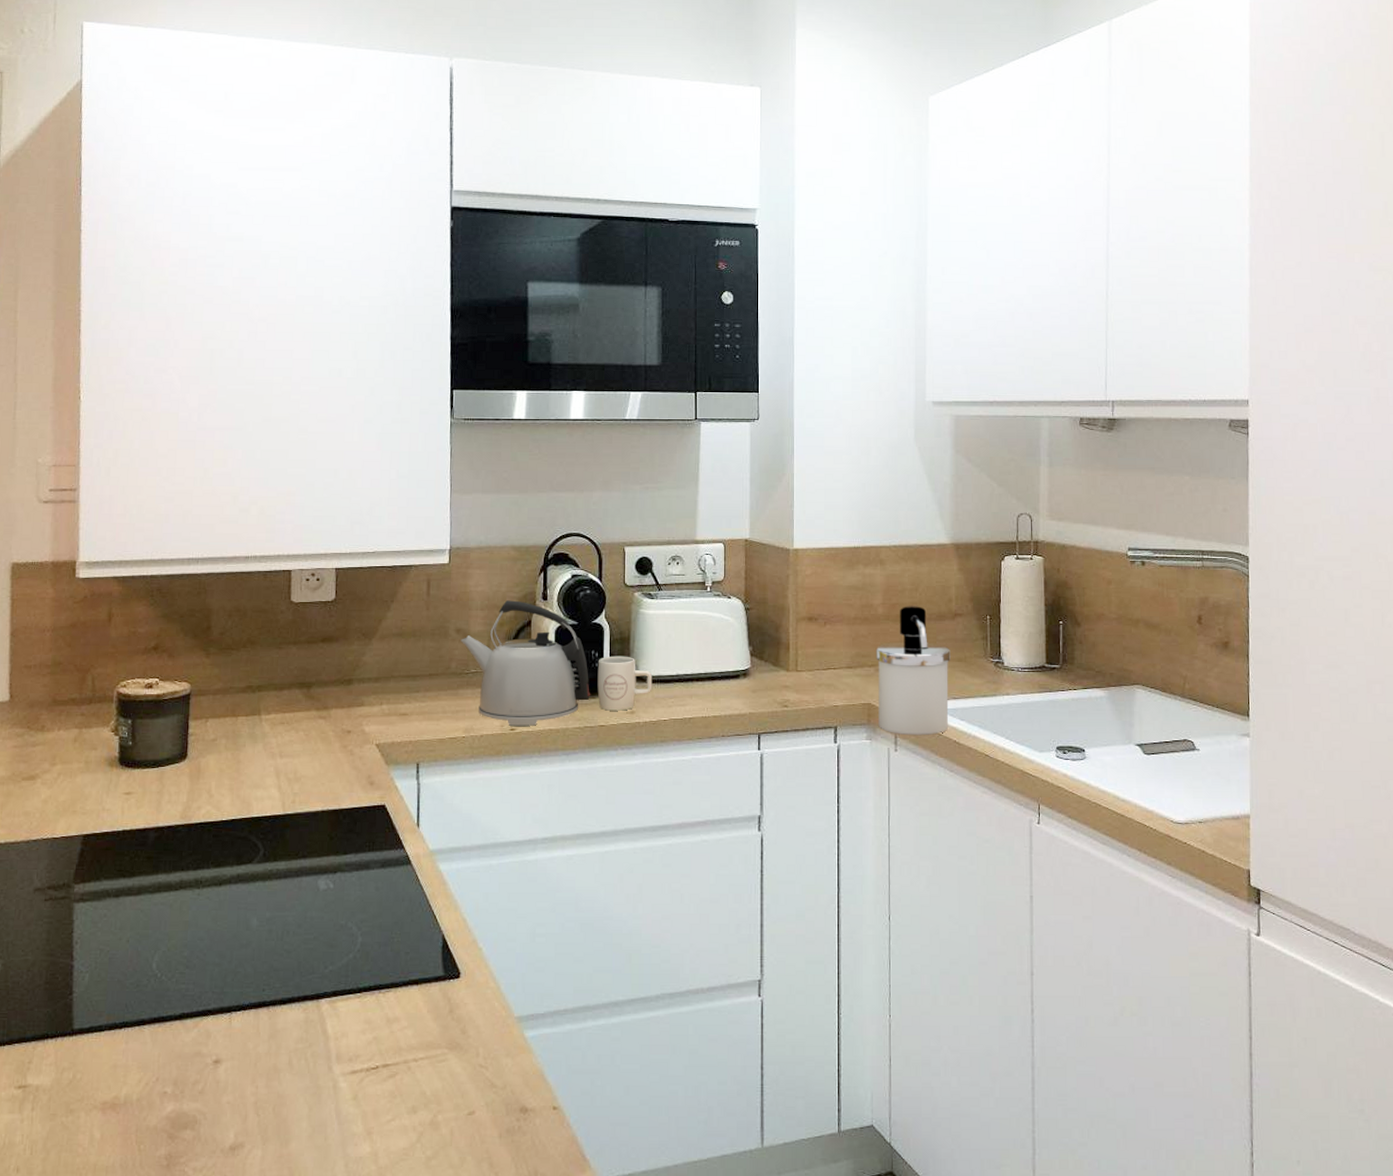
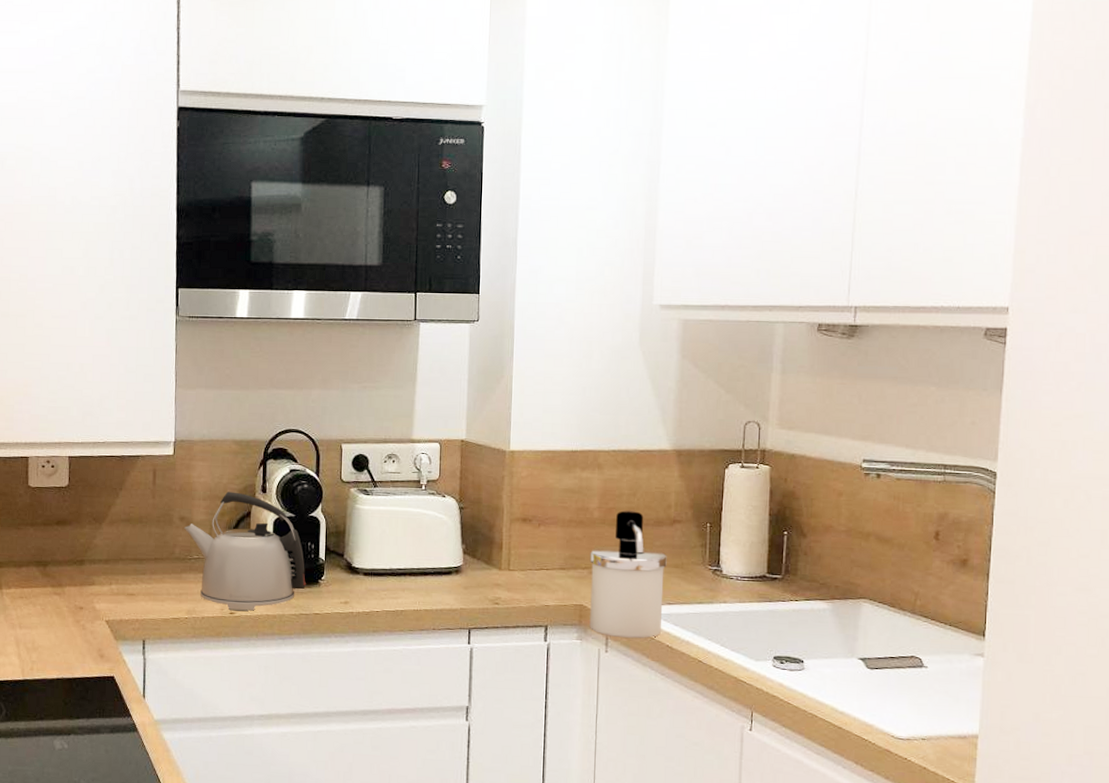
mug: present [597,656,653,711] -> none [313,548,367,601]

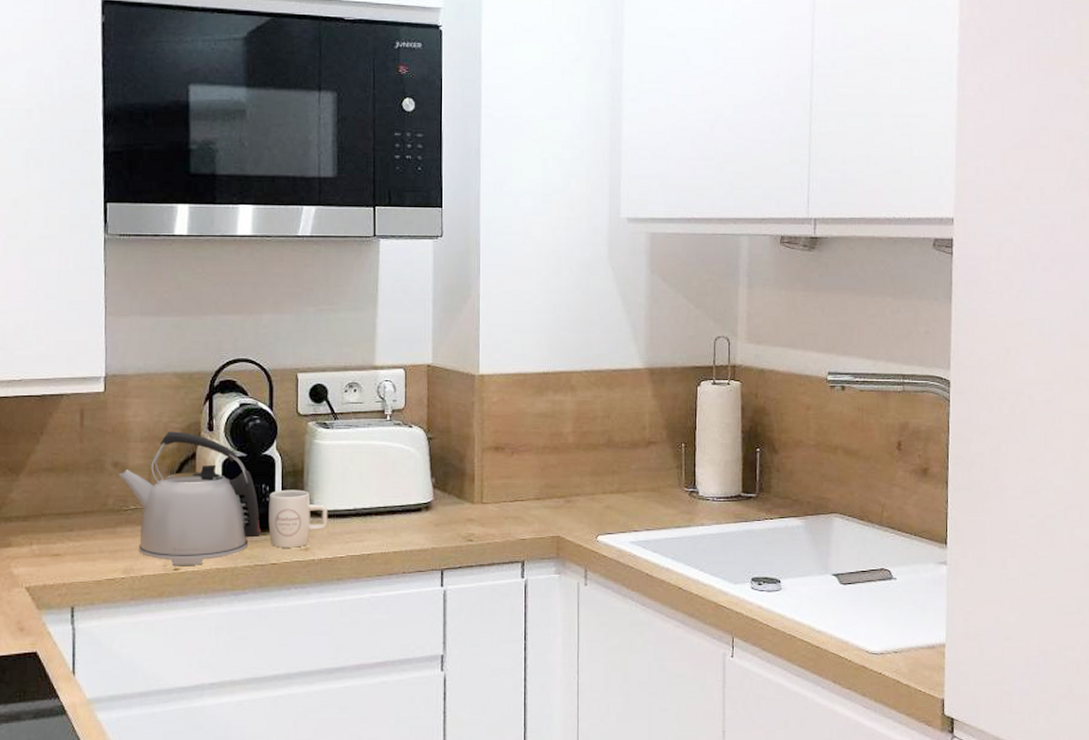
mug: none [313,548,367,601] -> present [268,489,328,548]
soap dispenser: present [589,510,667,639] -> none [565,434,644,569]

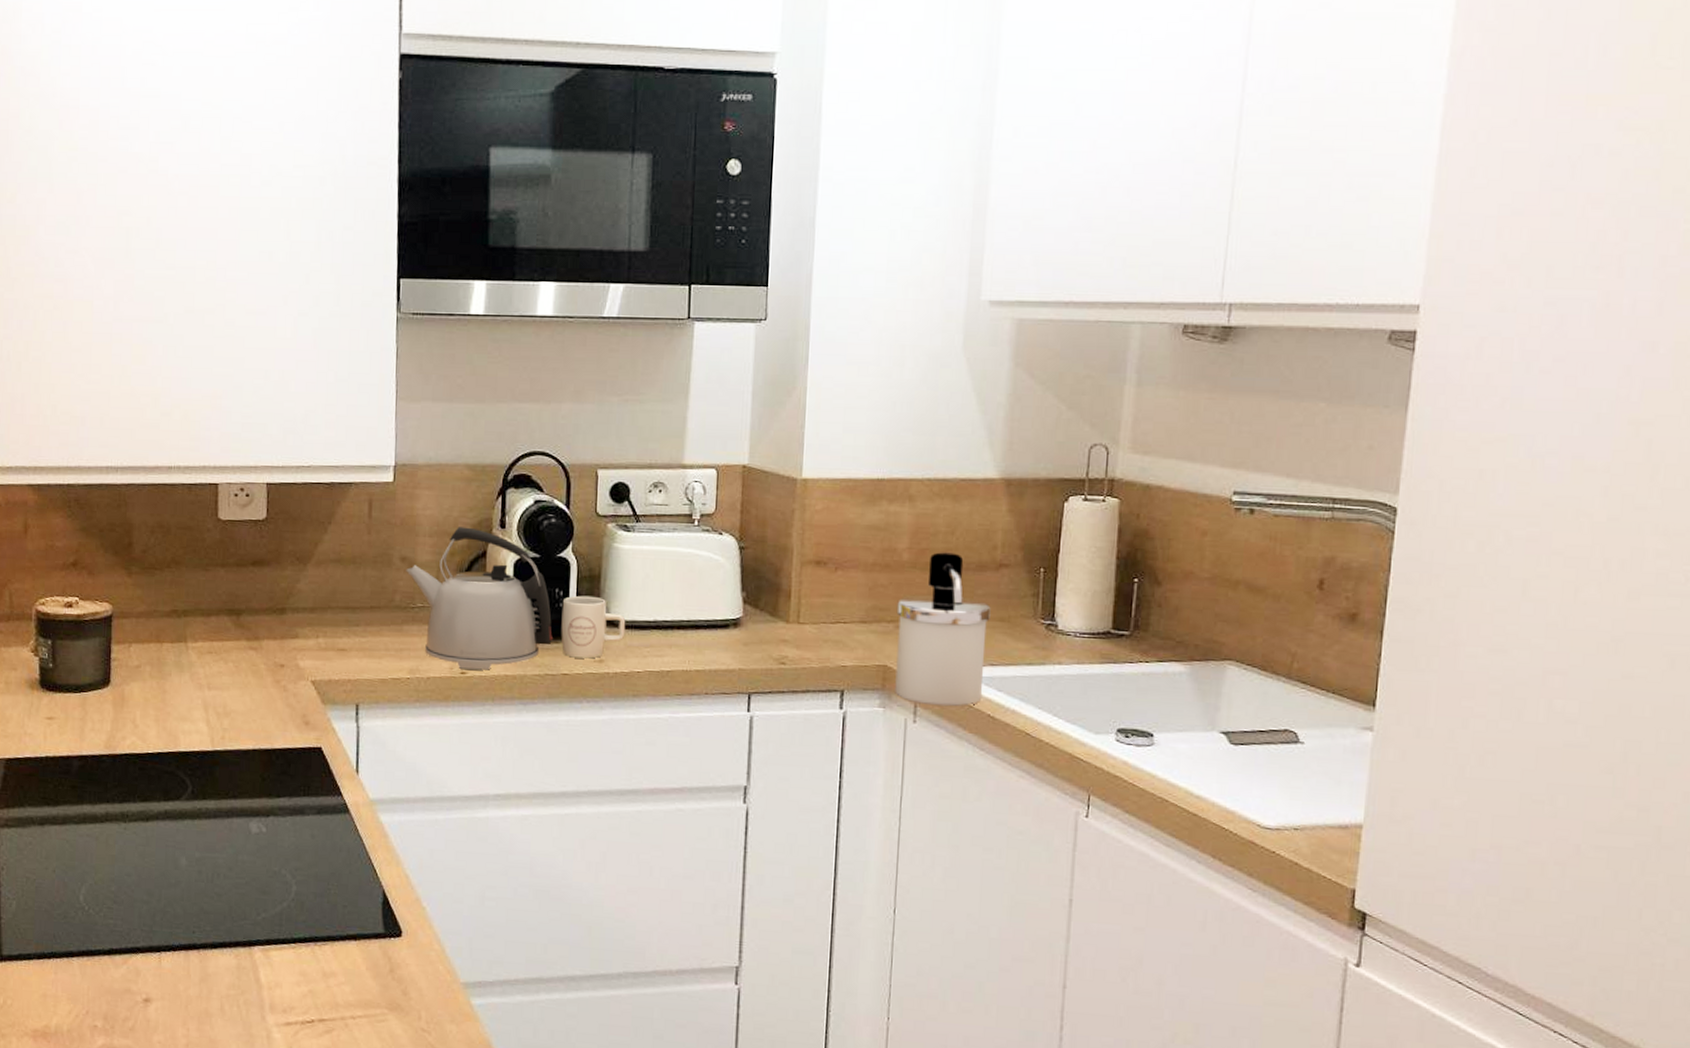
soap dispenser: none [565,434,644,569] -> present [895,552,991,707]

